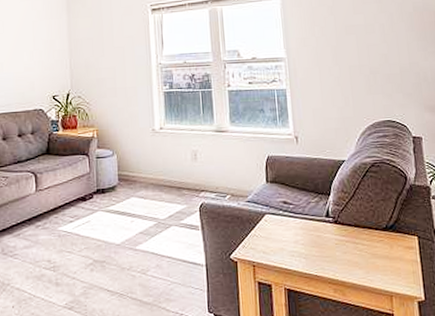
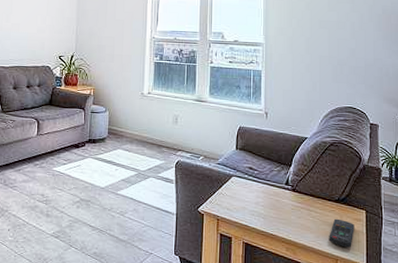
remote control: none [380,249,408,281] -> present [329,218,354,248]

